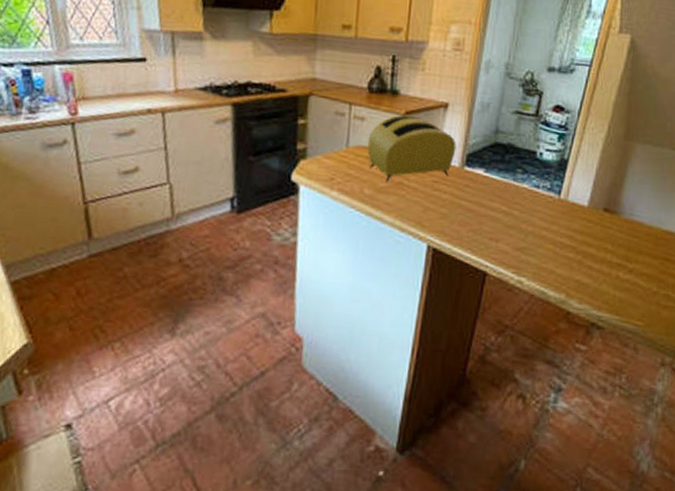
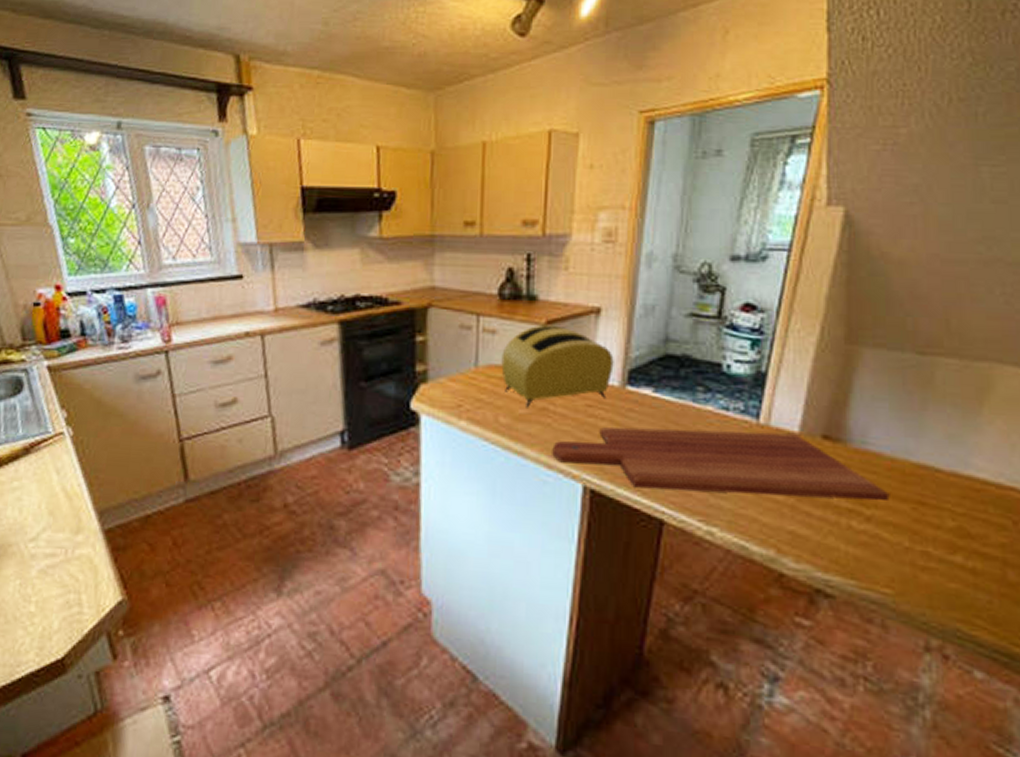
cutting board: none [405,199,646,258] -> present [552,427,890,502]

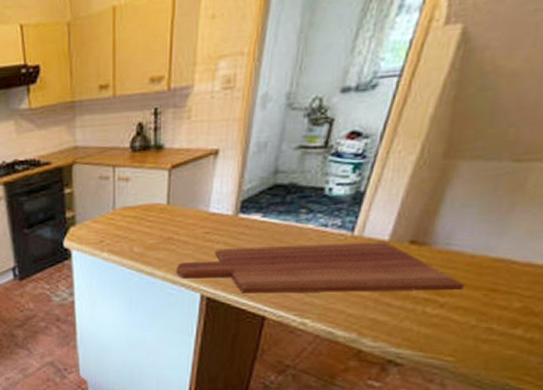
toaster: present [501,324,614,408] -> none [134,168,229,239]

